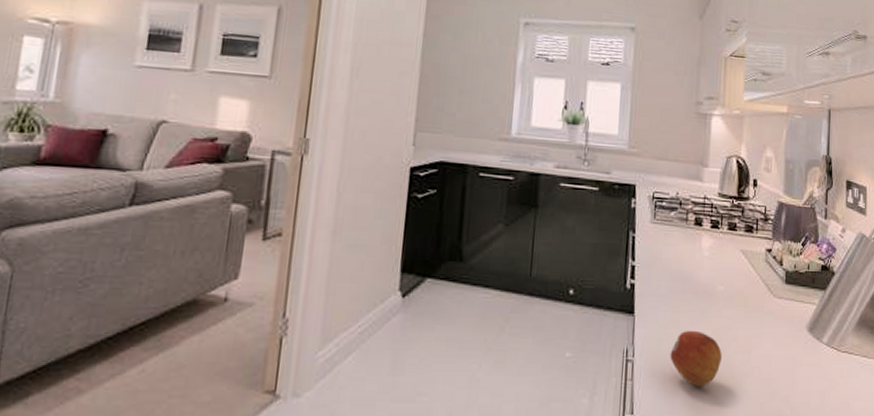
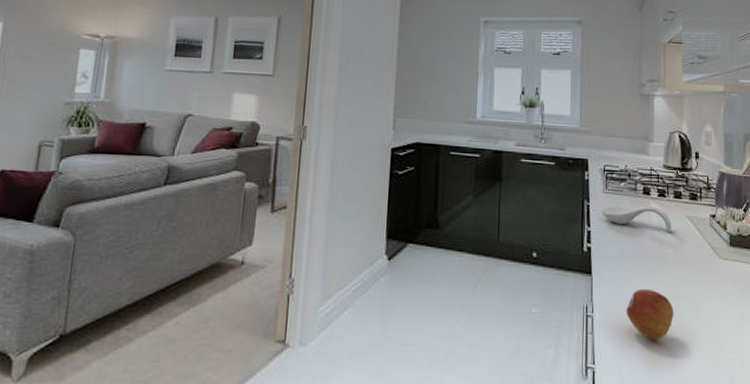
spoon rest: none [647,237,724,268] -> present [600,205,672,232]

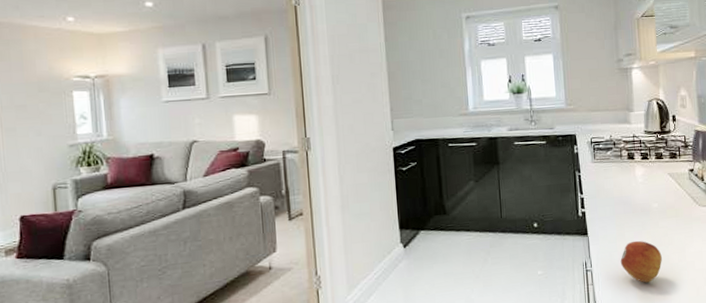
spoon rest: present [600,205,672,232] -> none [591,168,656,190]

